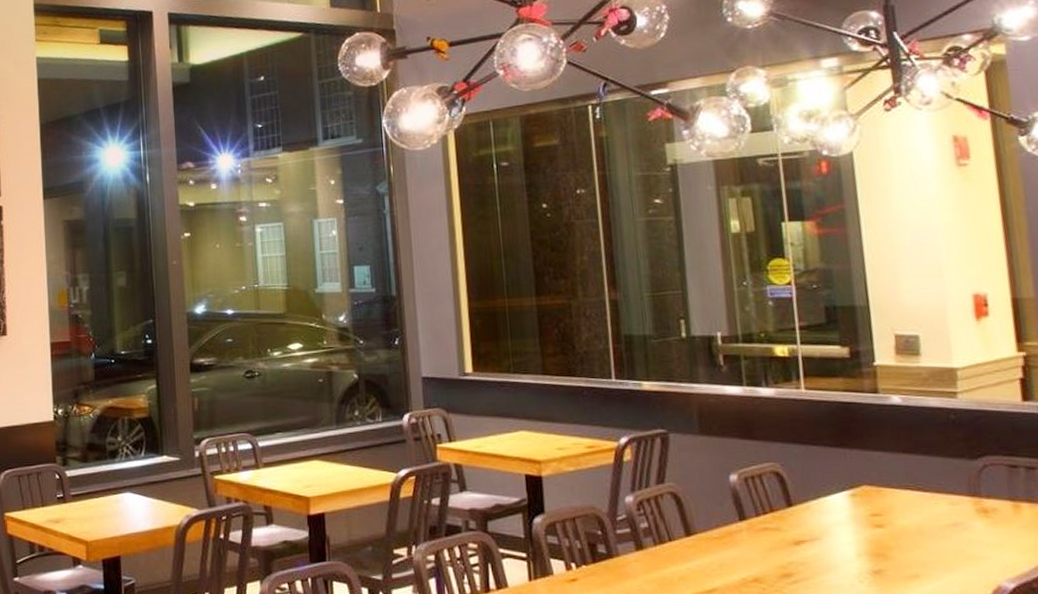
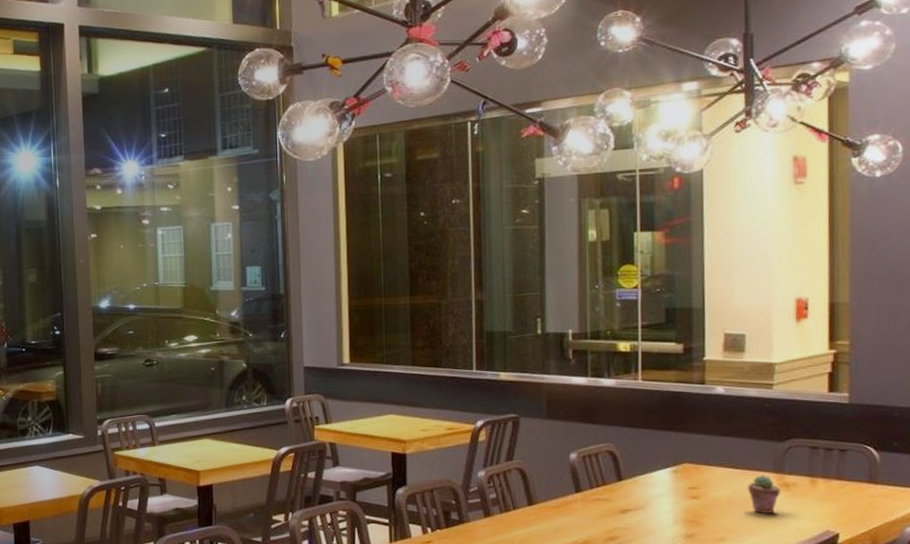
potted succulent: none [940,499,979,545] -> present [748,475,780,513]

